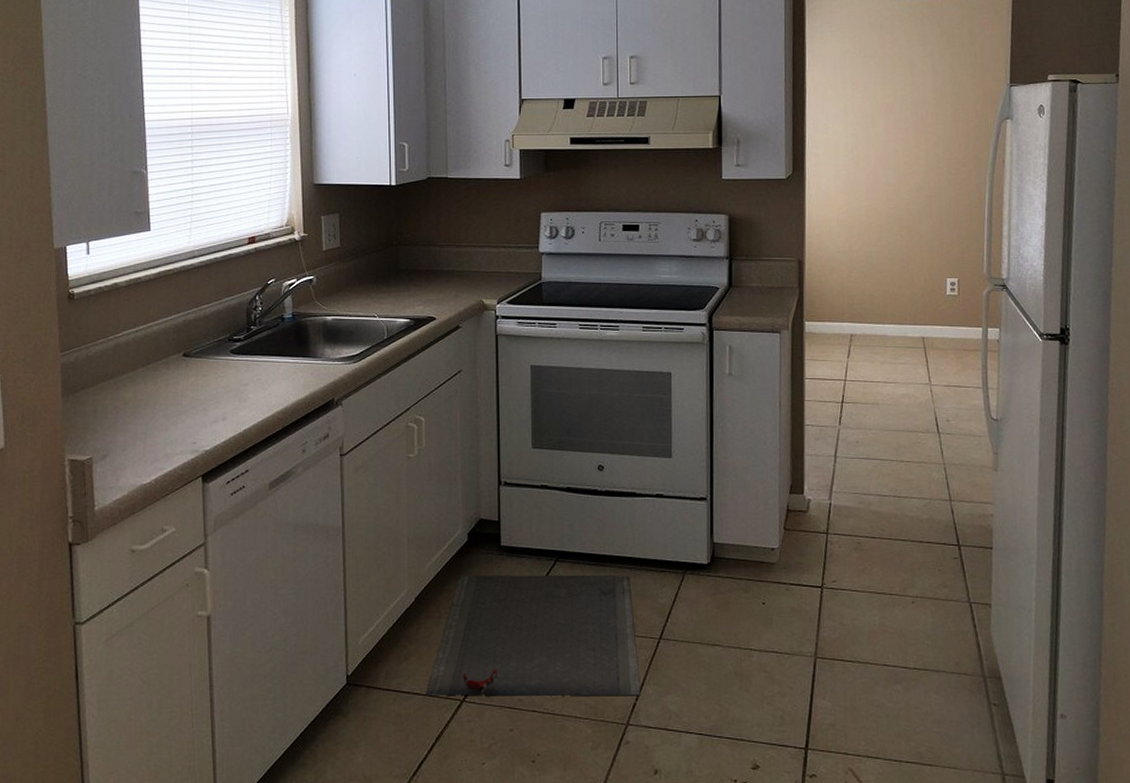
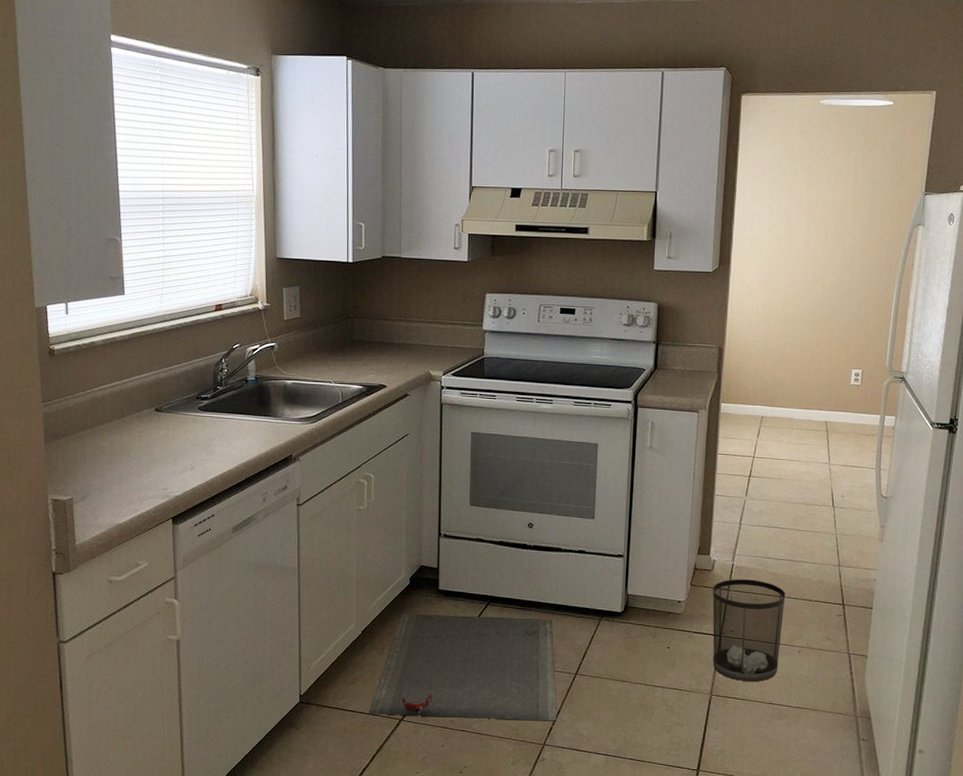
waste bin: none [808,520,893,641] -> present [712,579,786,682]

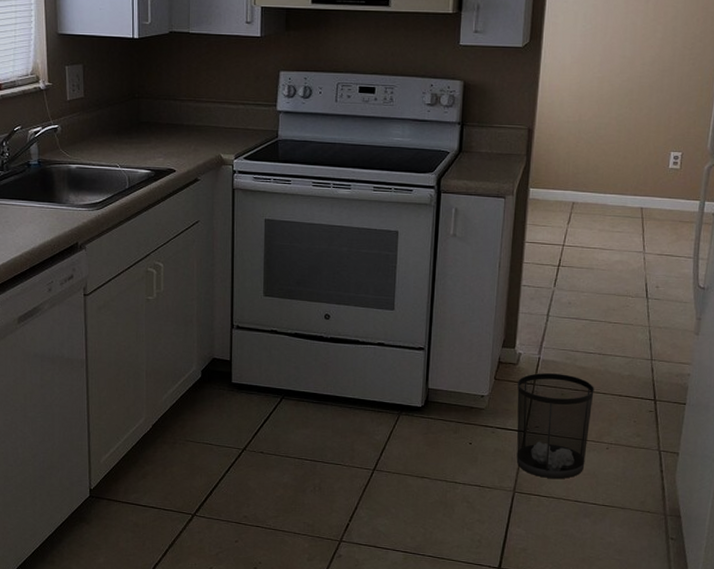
door mat: present [368,614,557,722] -> none [160,407,354,518]

